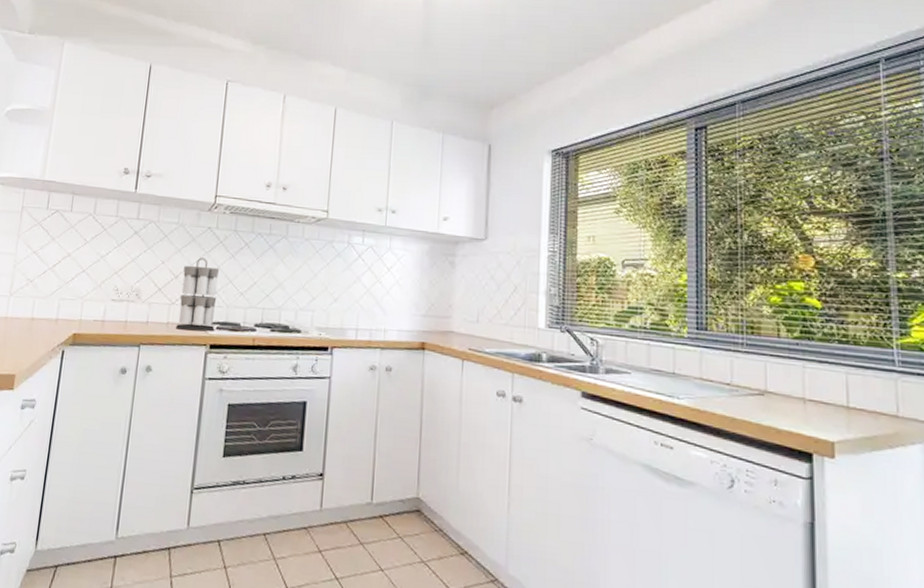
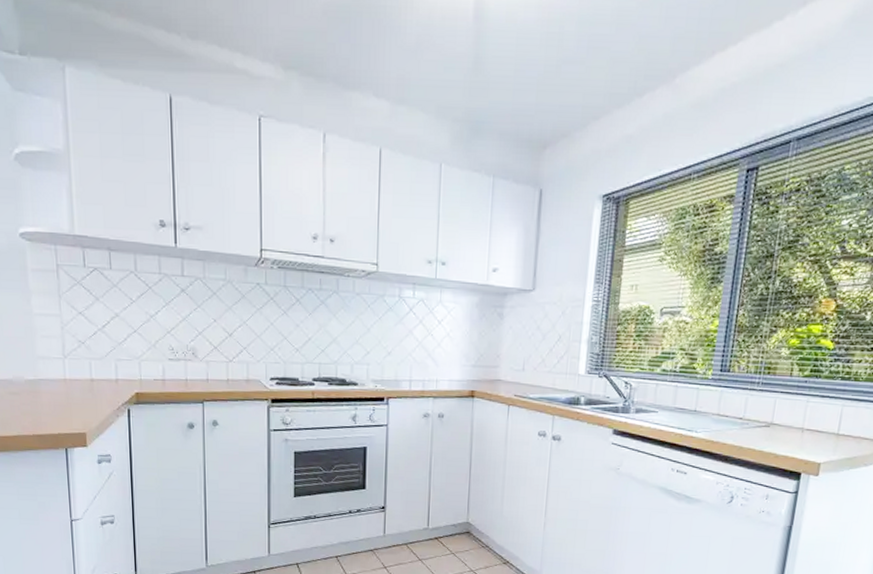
spice rack: present [176,257,220,332] -> none [236,315,275,388]

